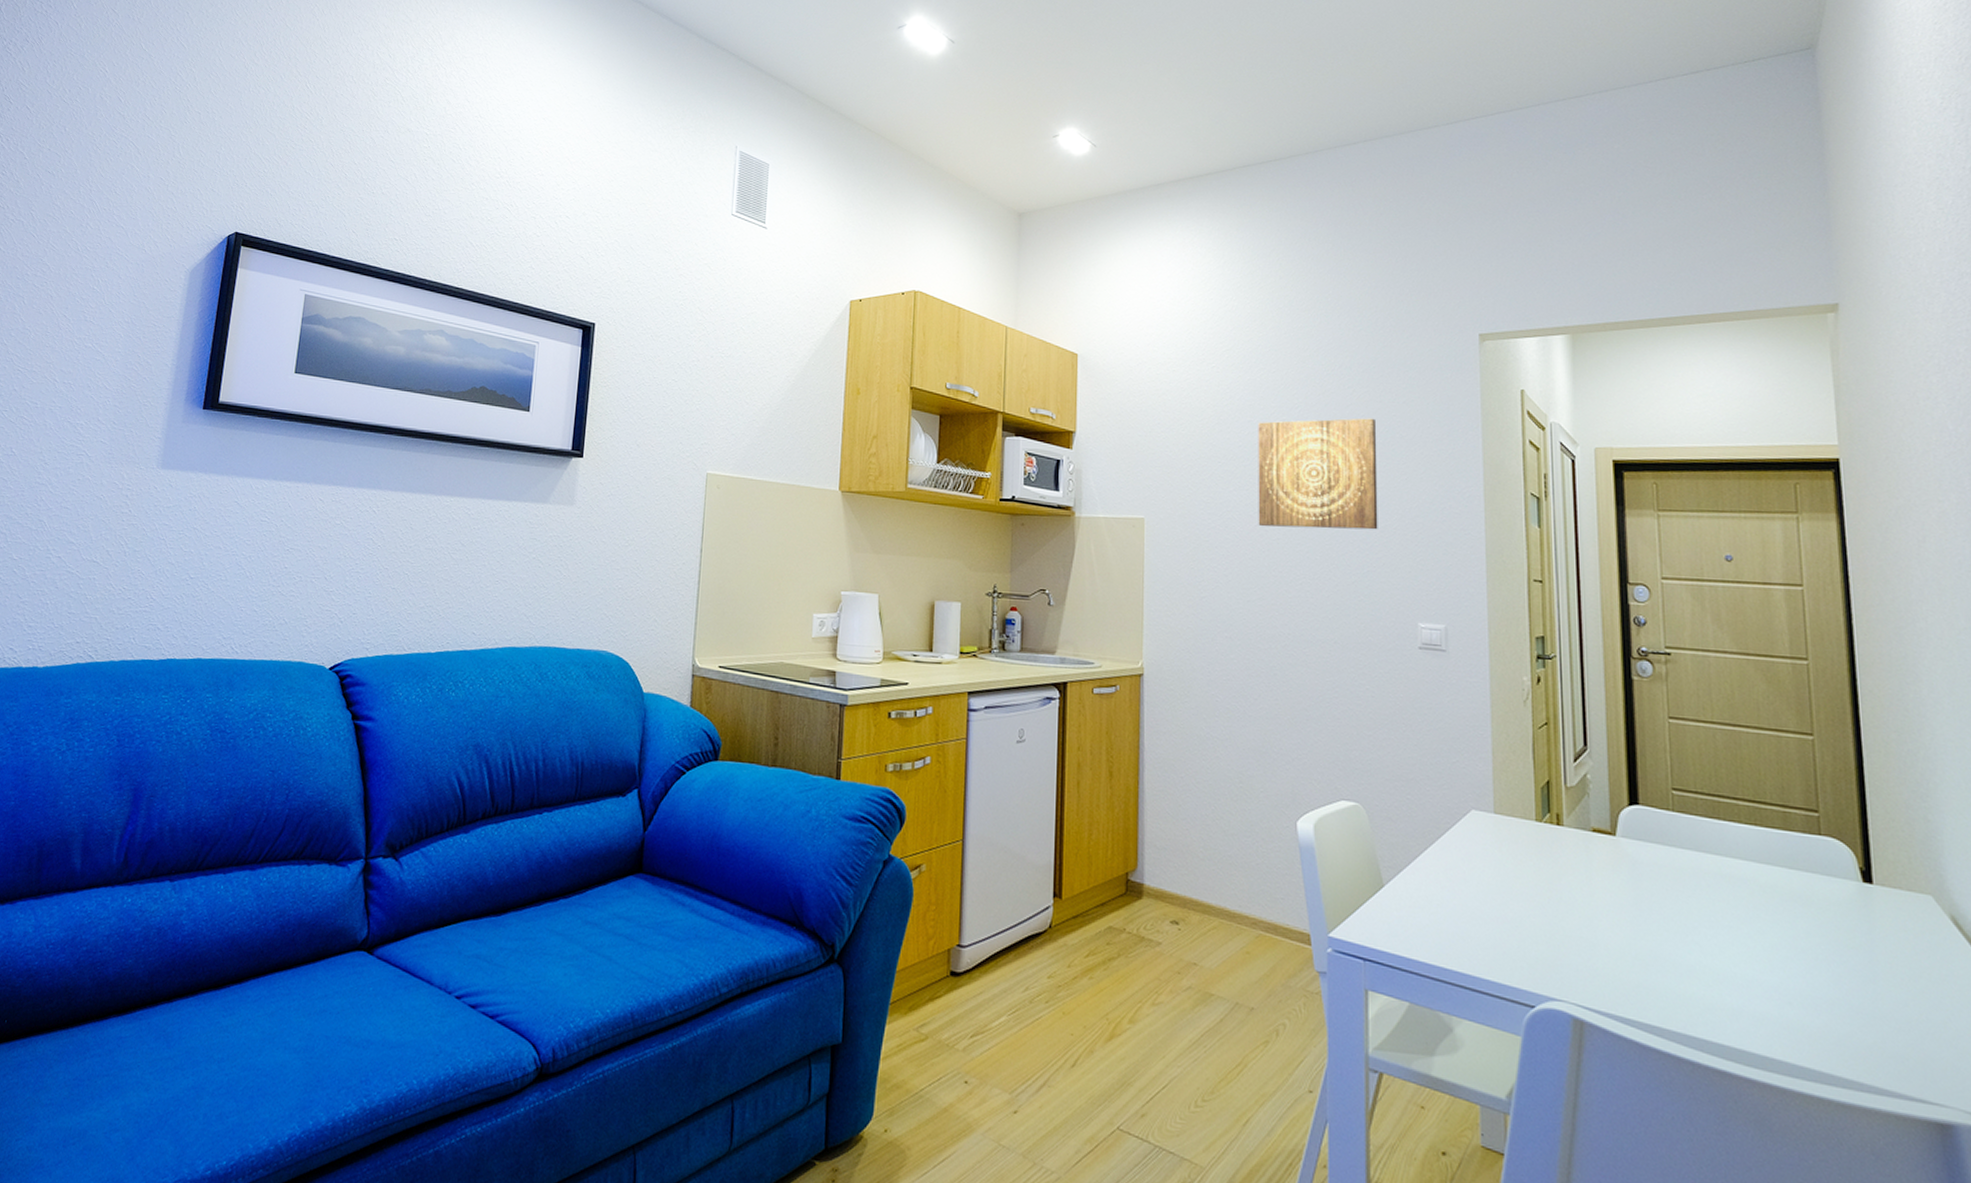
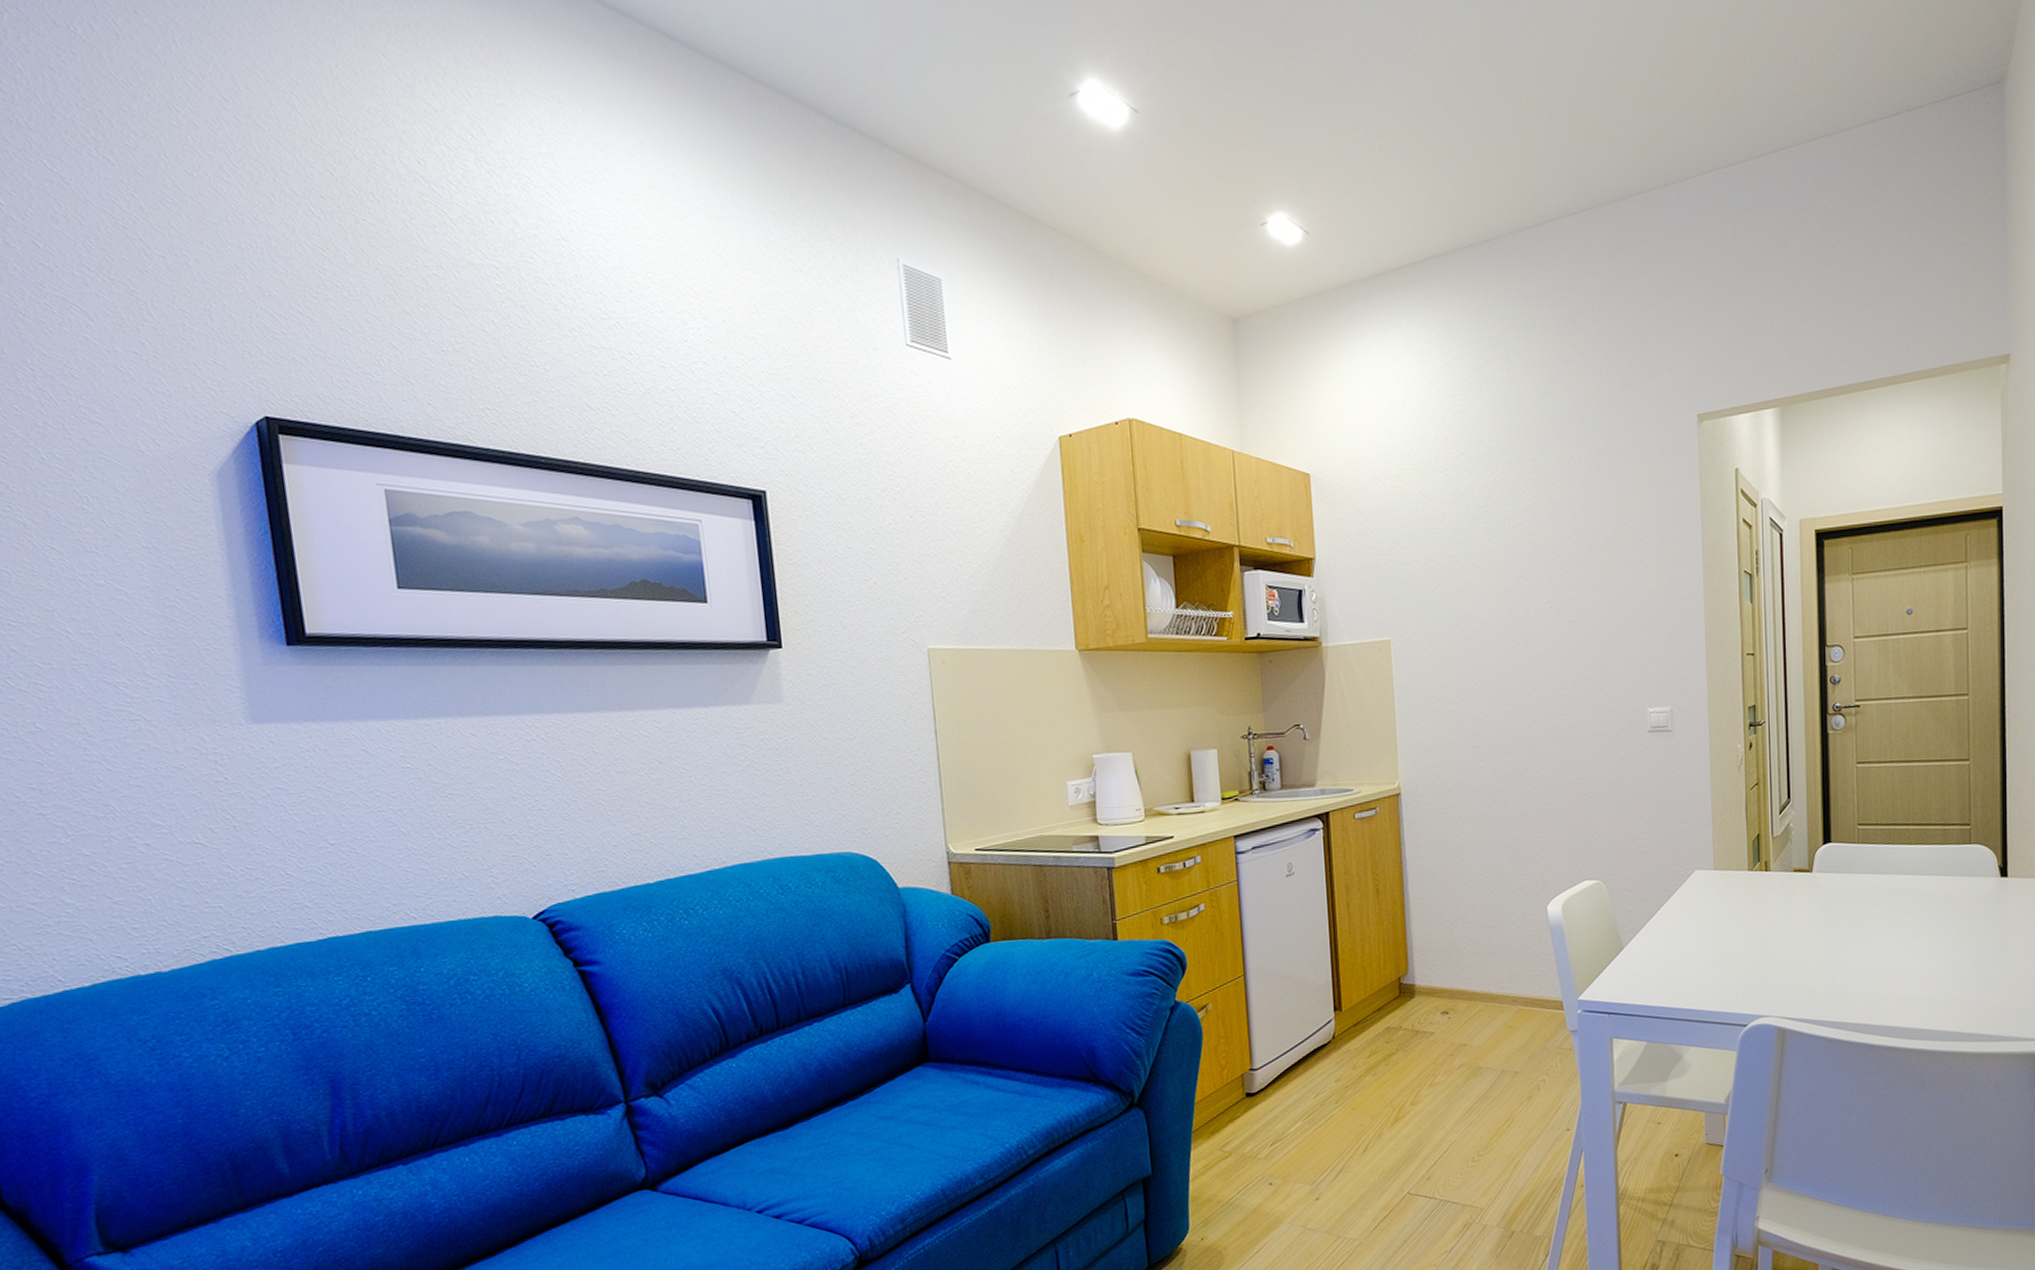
wall art: present [1258,418,1378,530] -> none [1494,512,1609,634]

